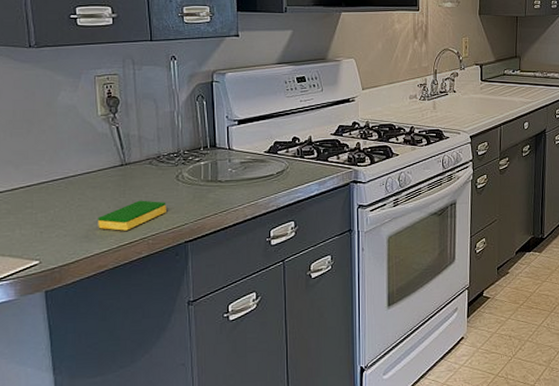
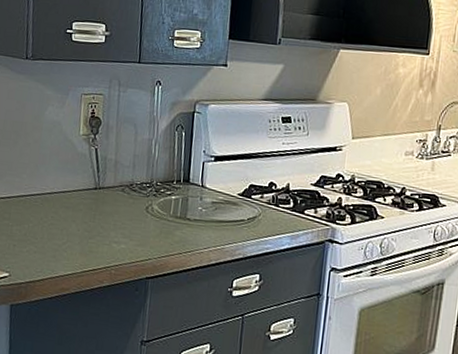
dish sponge: present [98,200,166,231] -> none [66,227,133,257]

